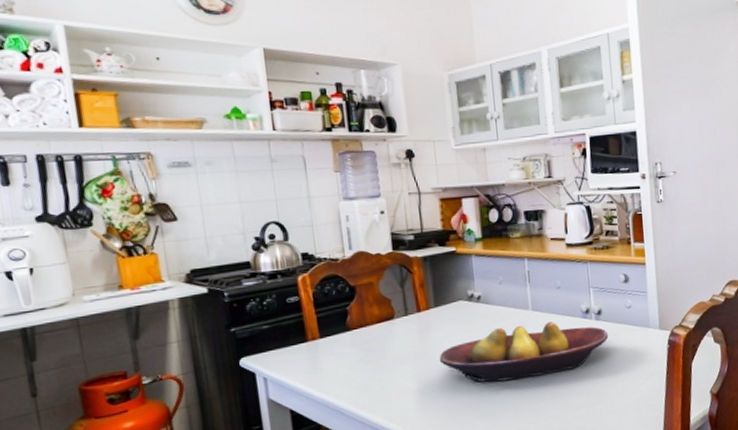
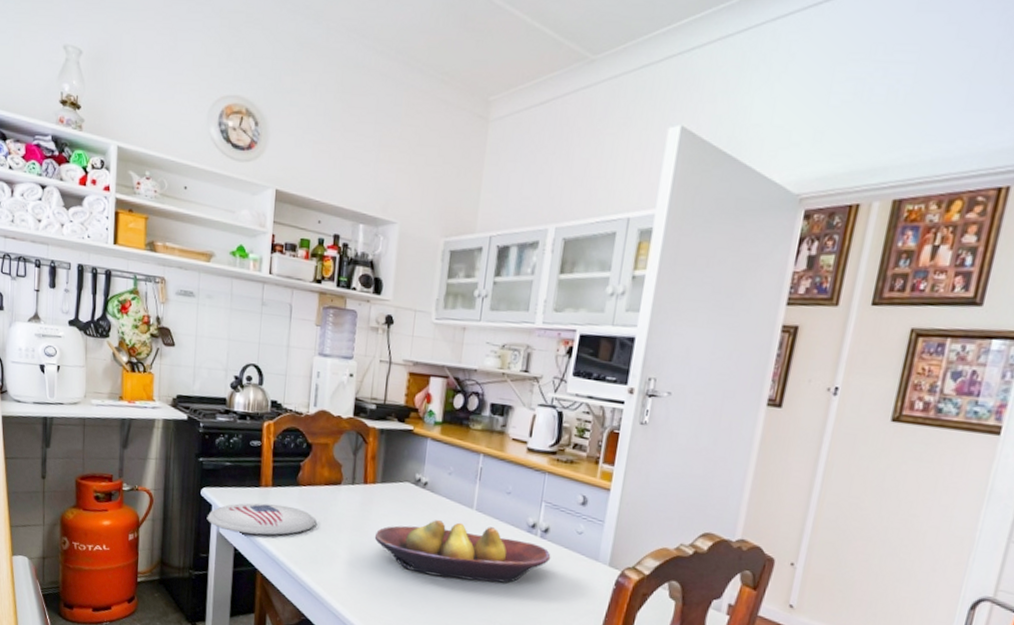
plate: none [251,353,376,395] -> present [206,503,317,536]

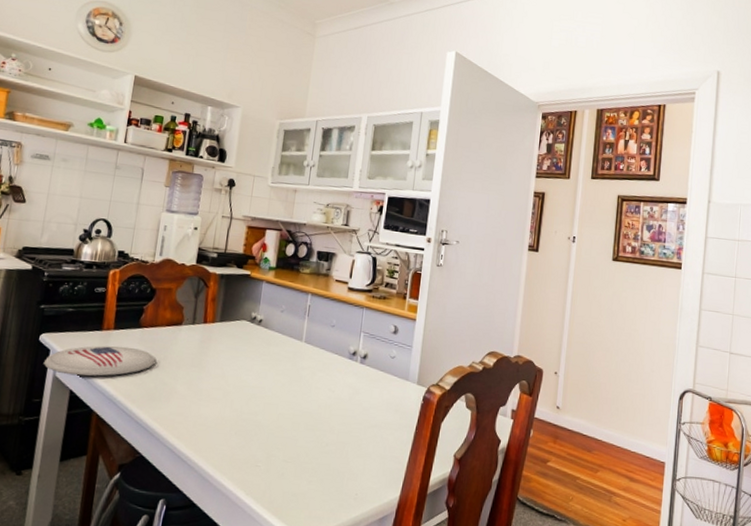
fruit bowl: present [374,519,551,583] -> none [212,352,370,406]

